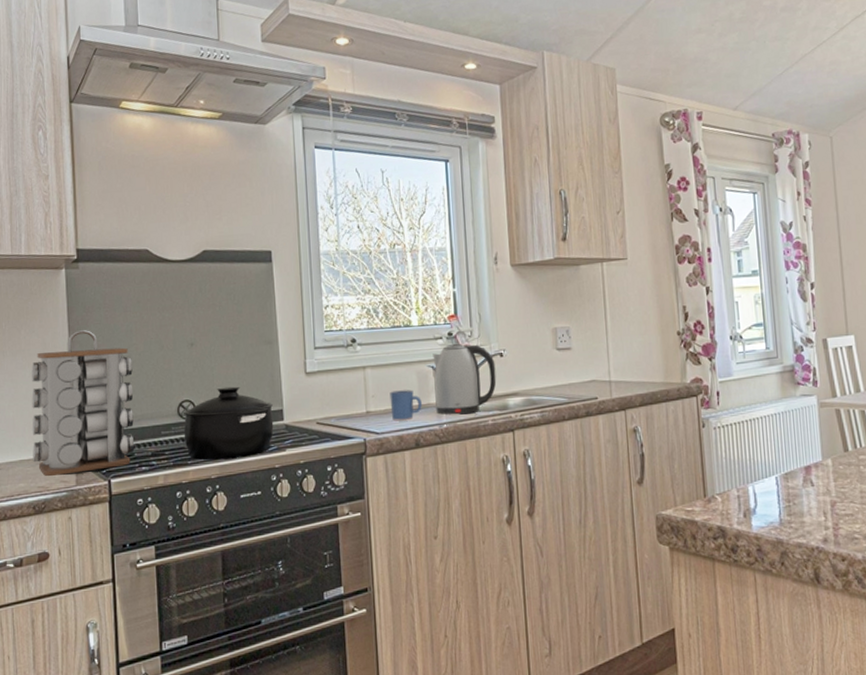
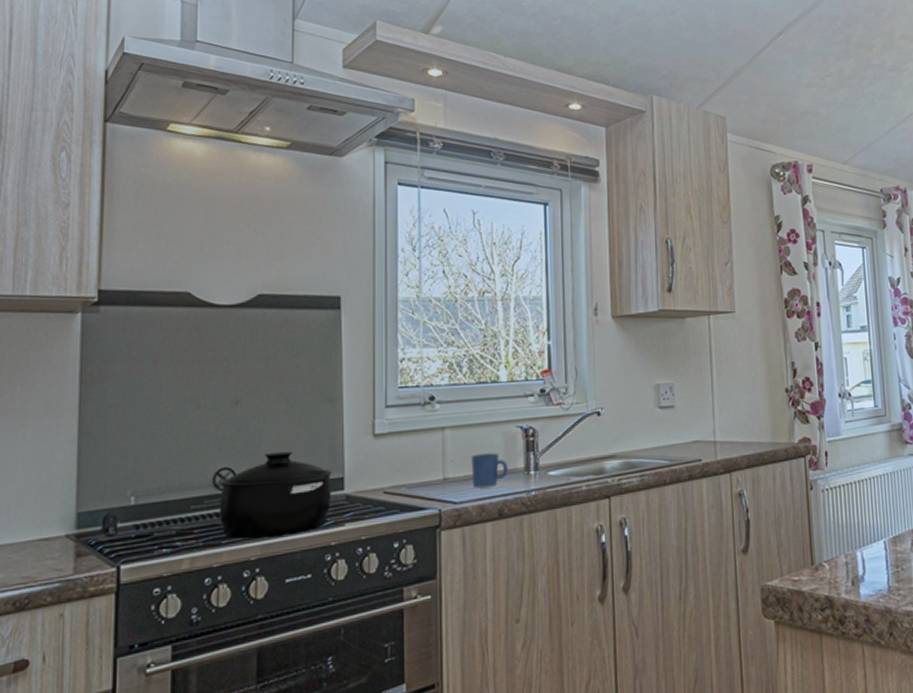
spice rack: present [31,329,134,477] -> none [18,384,159,565]
kettle: present [432,343,497,415] -> none [522,400,593,481]

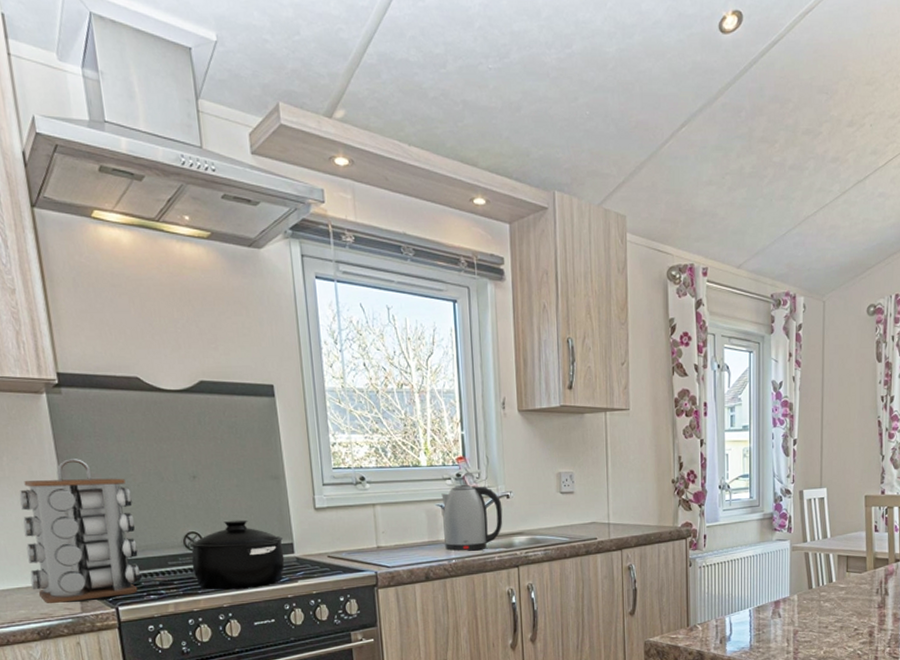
spice rack: none [18,384,159,565] -> present [19,458,141,604]
mug: present [471,453,508,489] -> none [399,527,432,556]
kettle: none [522,400,593,481] -> present [441,484,503,552]

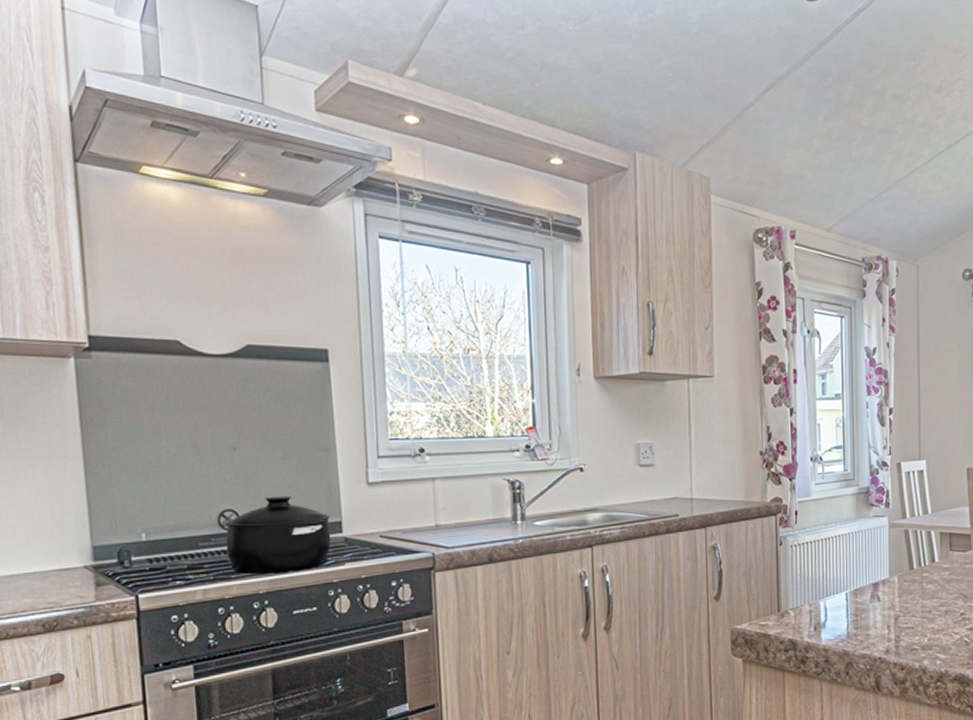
spice rack: present [19,458,141,604] -> none [34,427,166,592]
kettle: present [441,484,503,552] -> none [508,456,576,530]

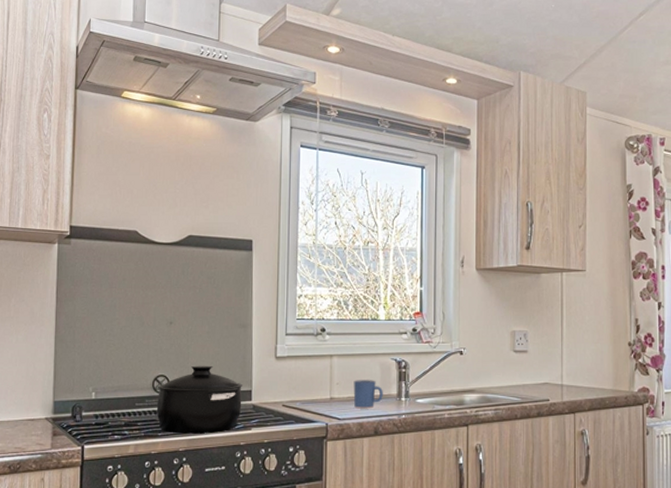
mug: none [461,503,496,536] -> present [353,380,383,409]

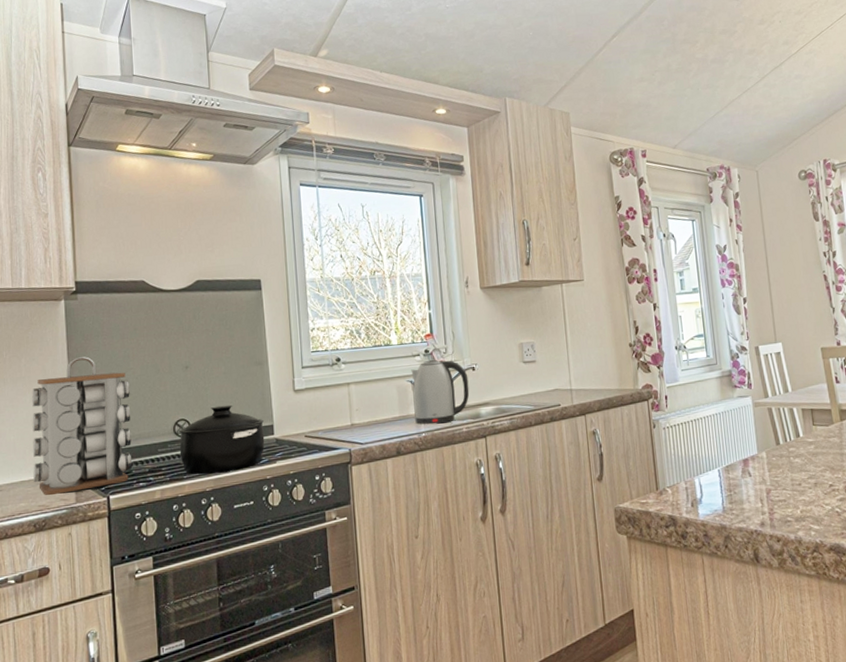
spice rack: none [12,301,114,439] -> present [32,356,132,496]
mug: present [353,380,383,409] -> none [372,403,402,432]
kettle: none [396,339,455,407] -> present [411,359,470,425]

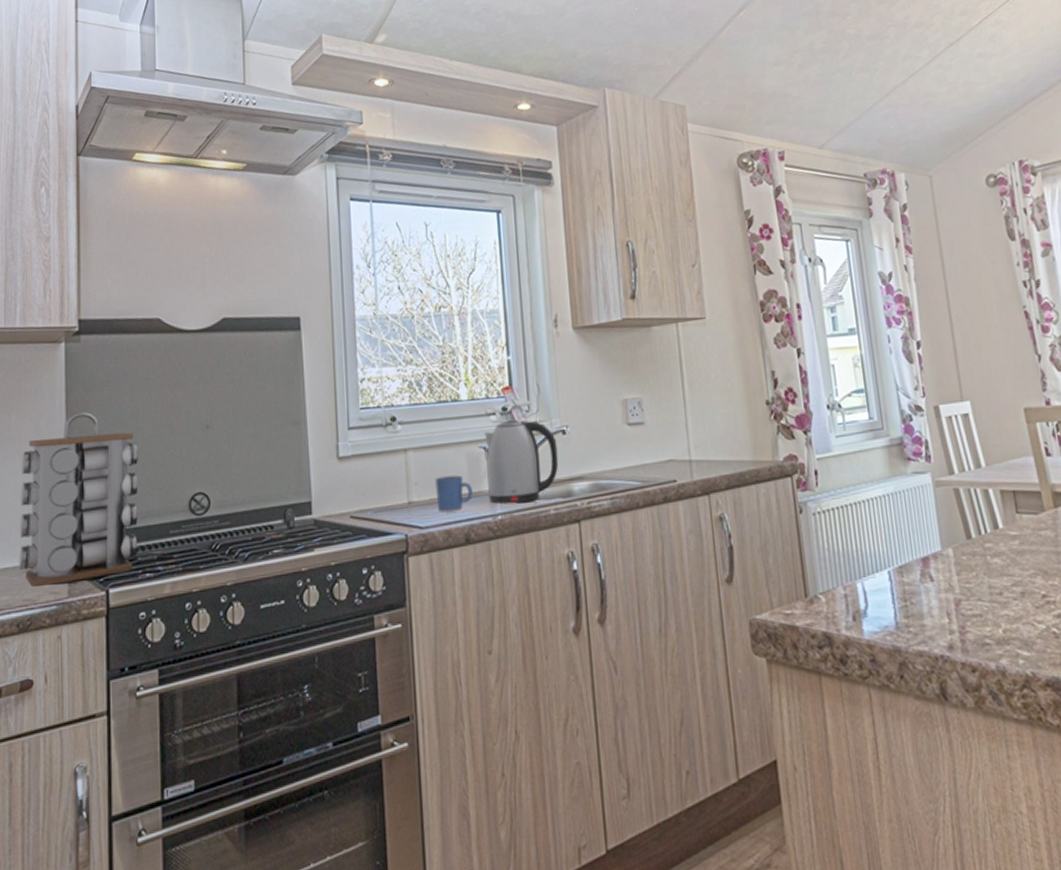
saucepan: present [179,405,265,474] -> none [195,475,301,564]
mug: none [372,403,402,432] -> present [435,475,473,513]

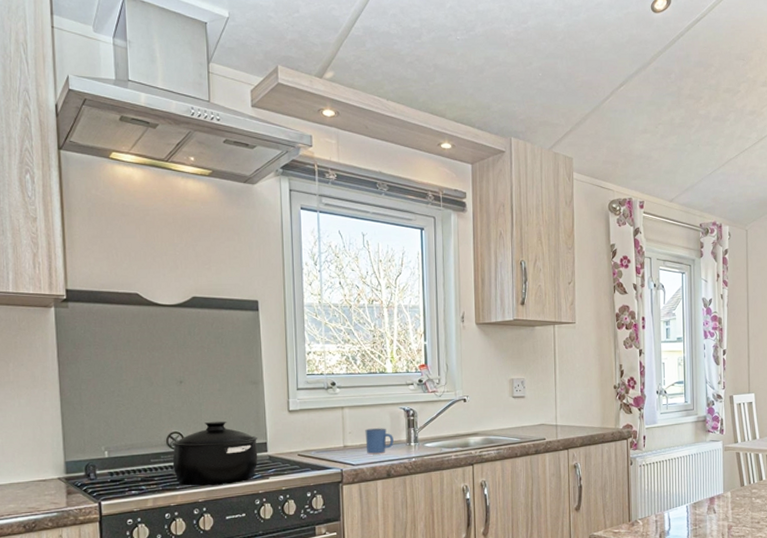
spice rack: present [19,411,139,588] -> none [20,364,124,499]
saucepan: none [195,475,301,564] -> present [172,421,258,486]
kettle: present [484,419,559,505] -> none [404,389,460,451]

